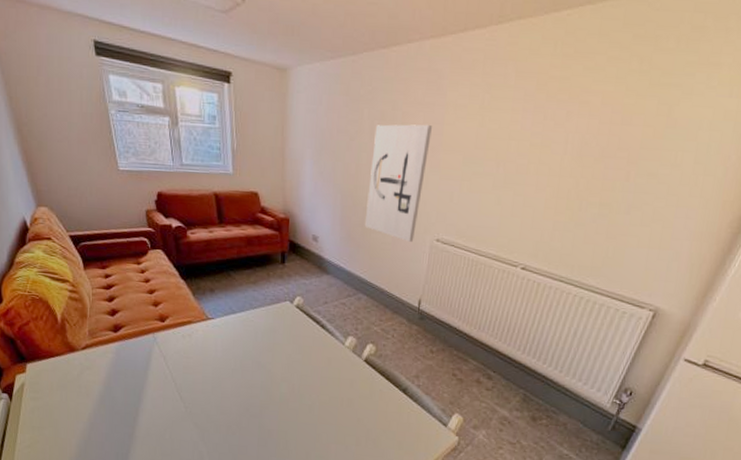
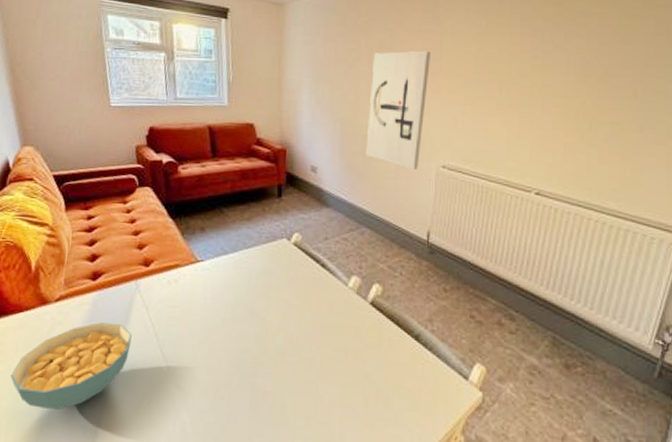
cereal bowl: none [49,368,152,439] -> present [10,322,132,410]

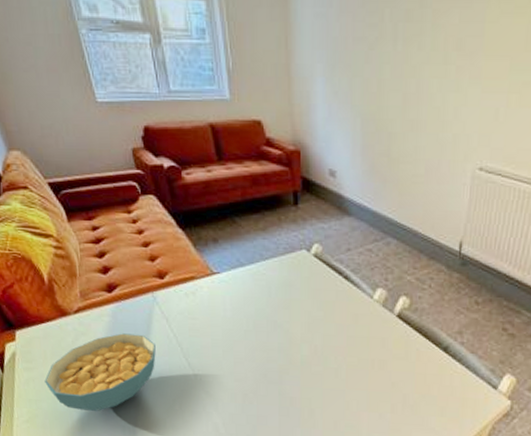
wall art: present [365,50,430,169] -> none [390,23,470,172]

